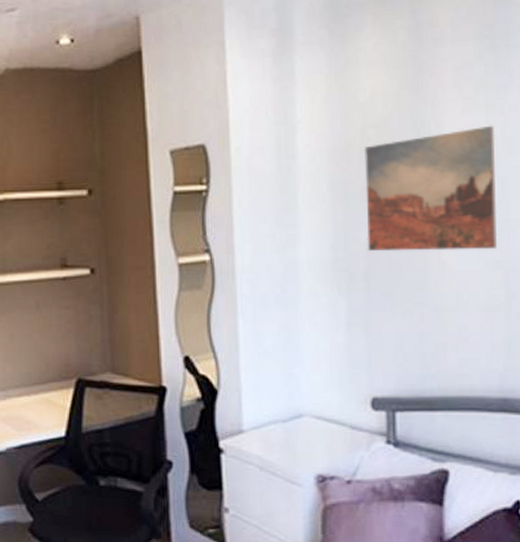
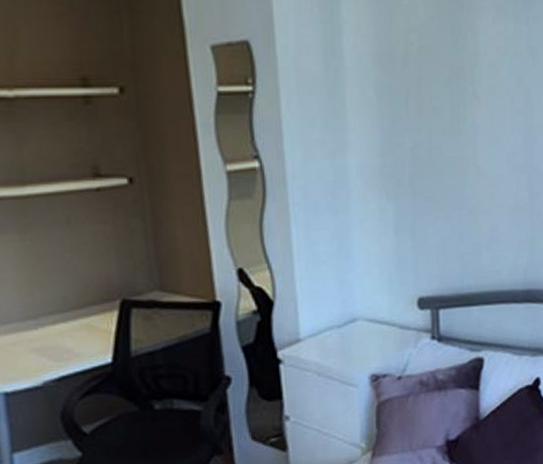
wall art: present [364,125,498,252] -> none [407,35,523,157]

